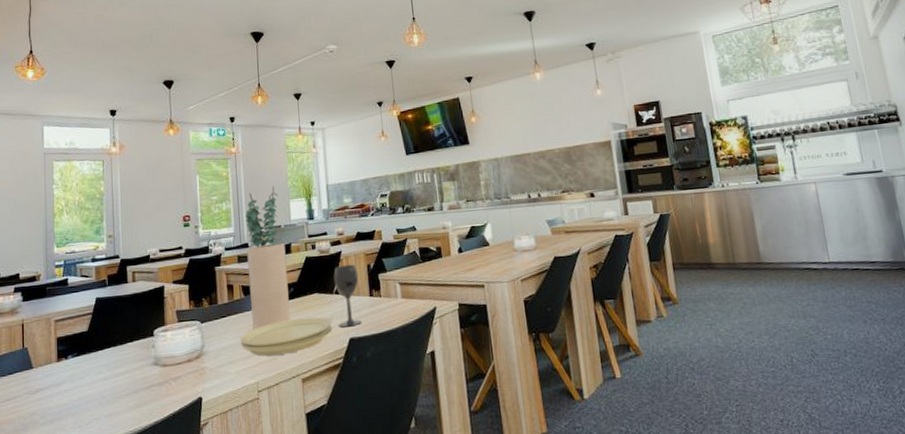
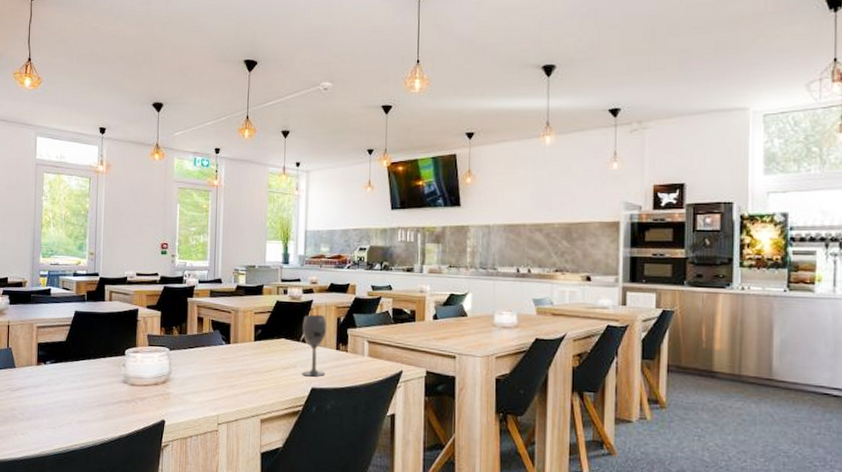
plate: present [240,317,333,356] -> none [205,360,296,393]
vase: present [245,186,290,330] -> none [218,224,257,365]

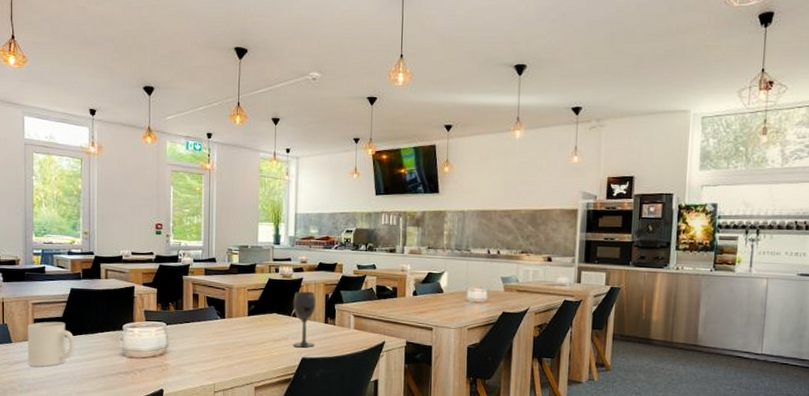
cup: none [30,345,77,394] -> present [28,321,75,367]

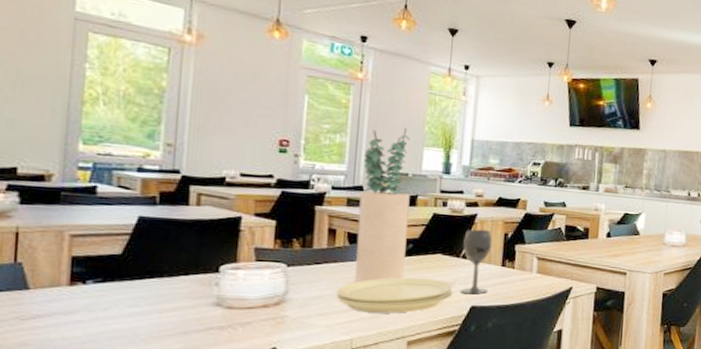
cup: present [28,321,75,367] -> none [56,260,140,322]
plate: none [201,333,288,363] -> present [336,277,453,313]
vase: none [213,207,250,338] -> present [355,127,410,283]

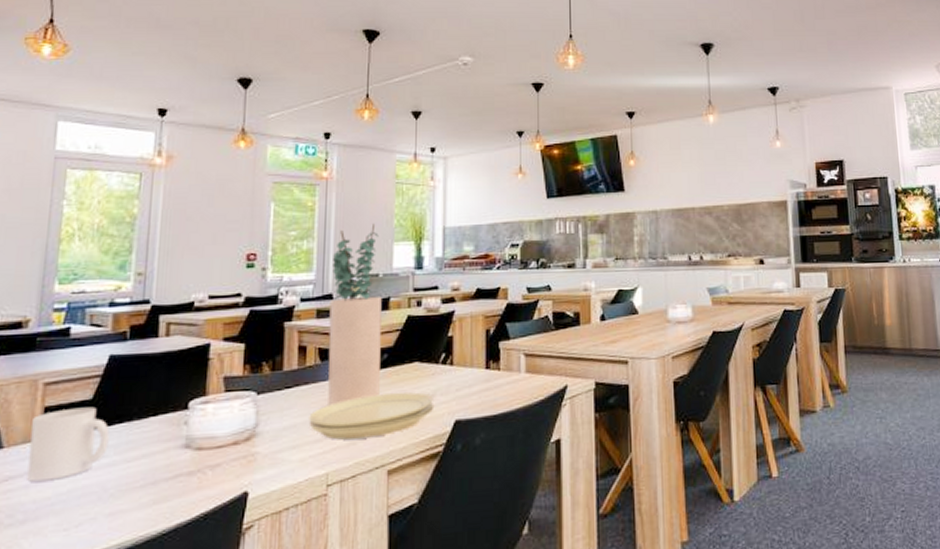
cup: none [56,260,140,322] -> present [27,406,110,482]
wine glass: present [461,229,493,295] -> none [442,327,474,407]

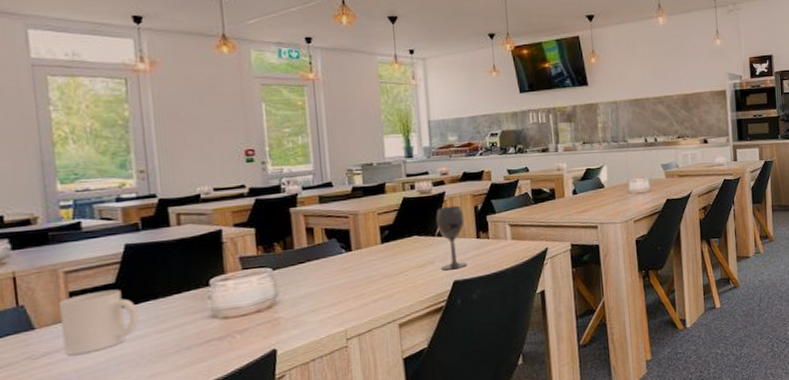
plate: present [308,392,435,440] -> none [323,260,435,303]
vase: present [327,223,382,406] -> none [328,119,385,276]
wine glass: none [442,327,474,407] -> present [436,205,467,271]

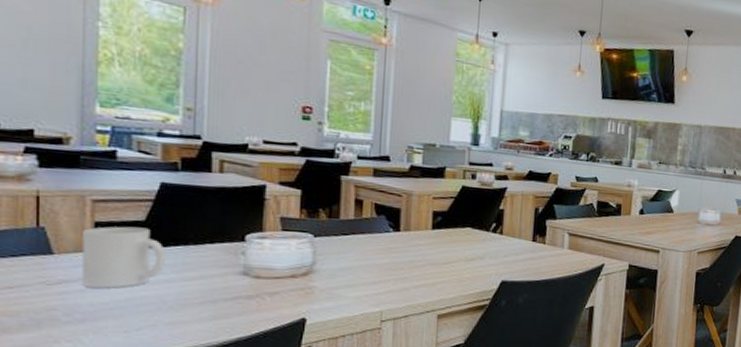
wine glass: present [436,205,467,271] -> none [491,202,523,270]

